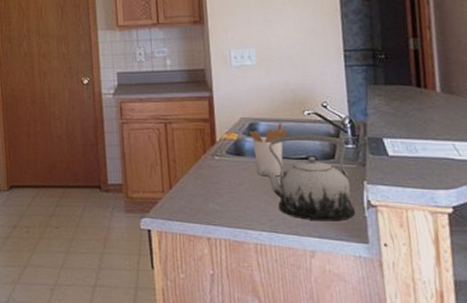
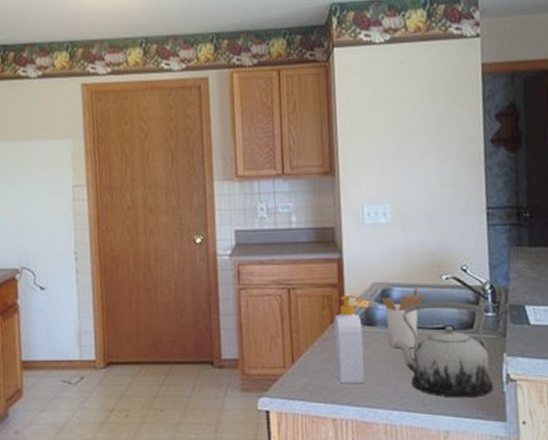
soap bottle: none [206,128,236,208] -> present [334,294,365,384]

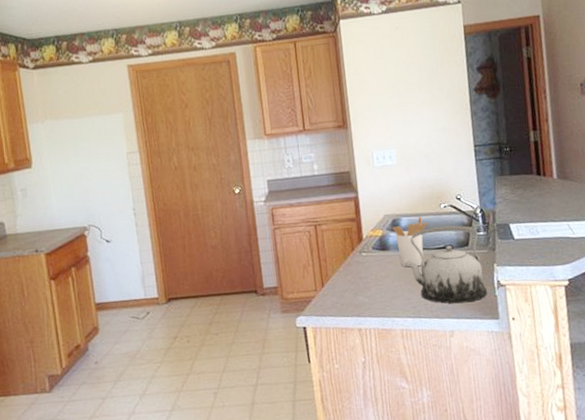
soap bottle: present [334,294,365,384] -> none [354,226,383,300]

